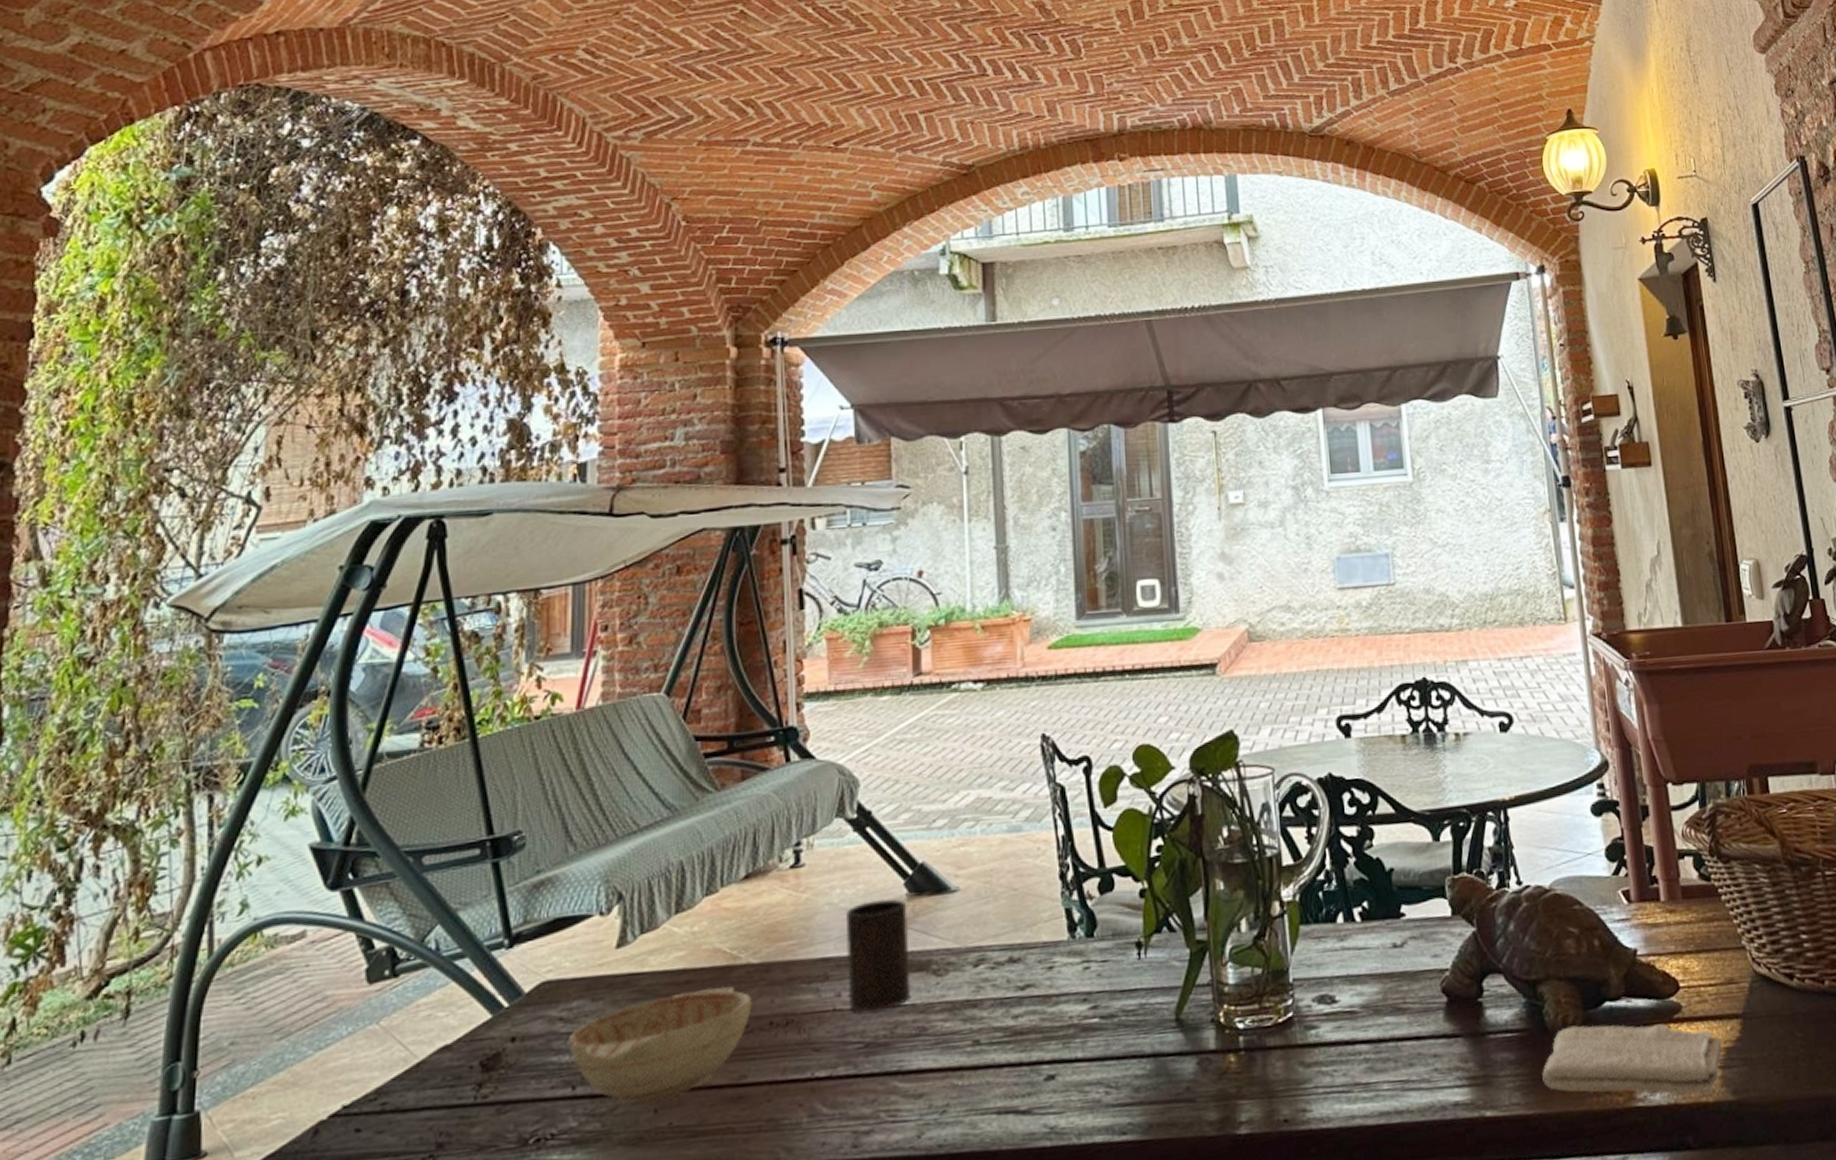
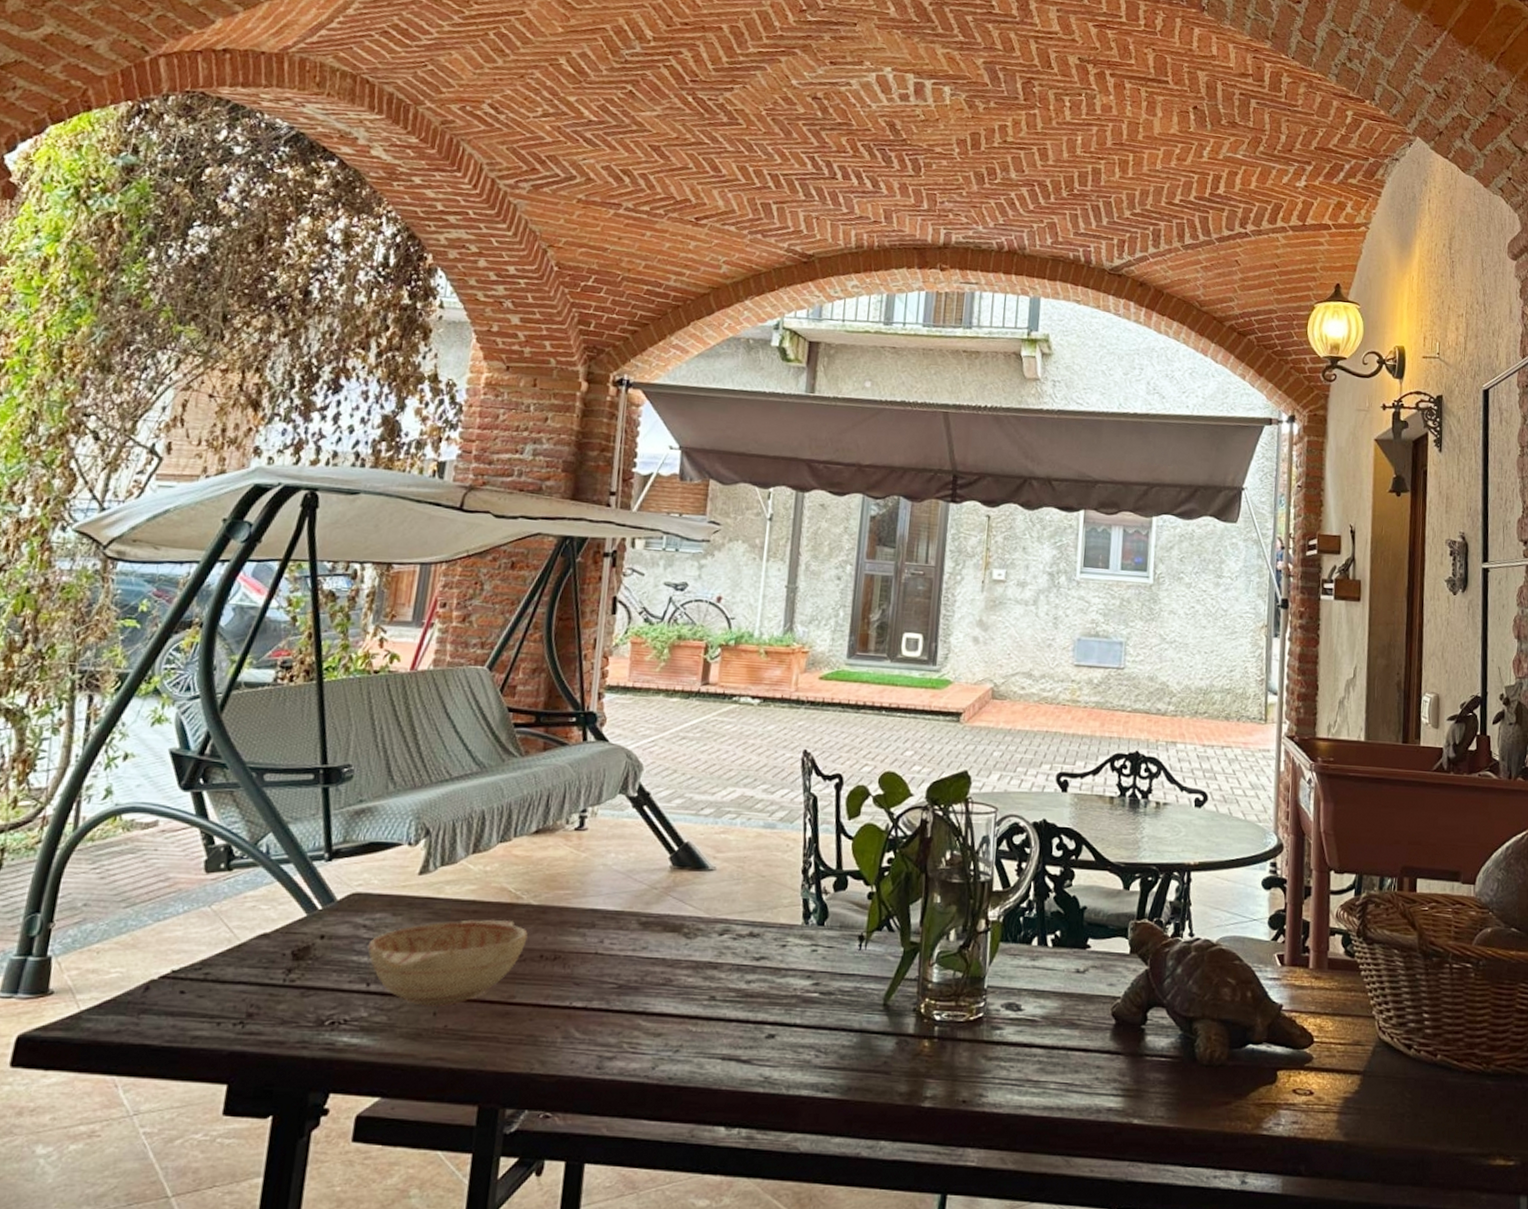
cup: present [845,899,911,1013] -> none [609,867,670,961]
washcloth: present [1542,1023,1722,1096] -> none [1186,1060,1342,1134]

